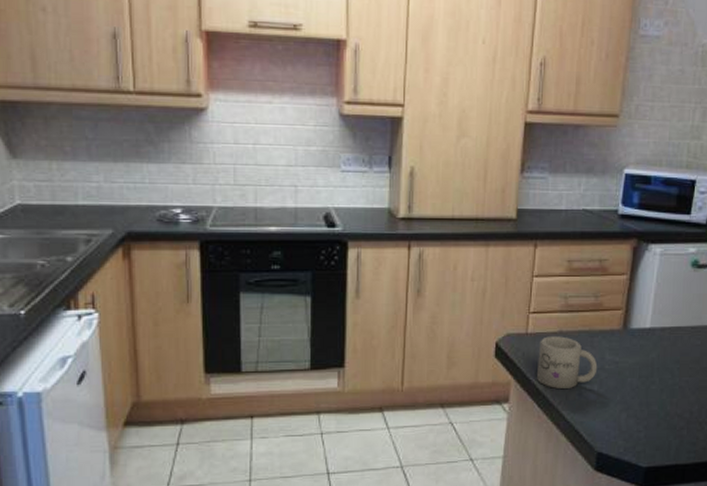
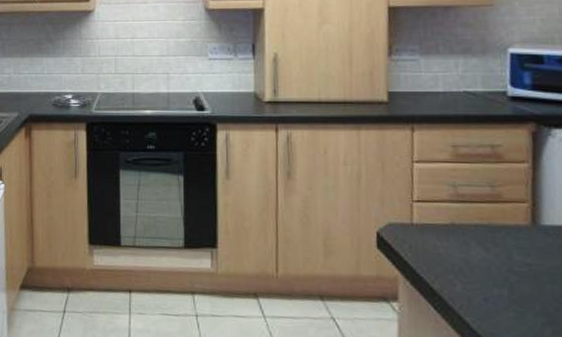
mug: present [536,336,598,390] -> none [428,228,505,292]

